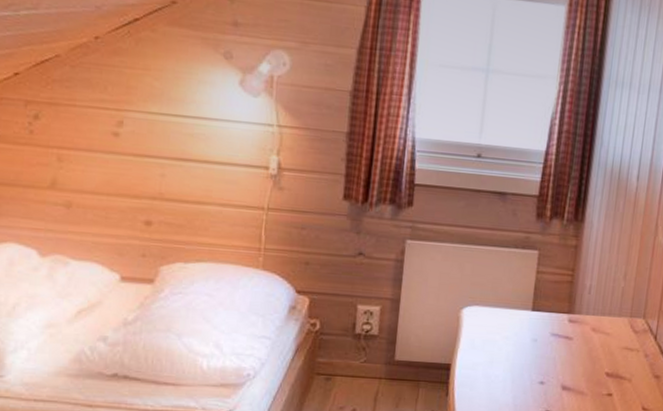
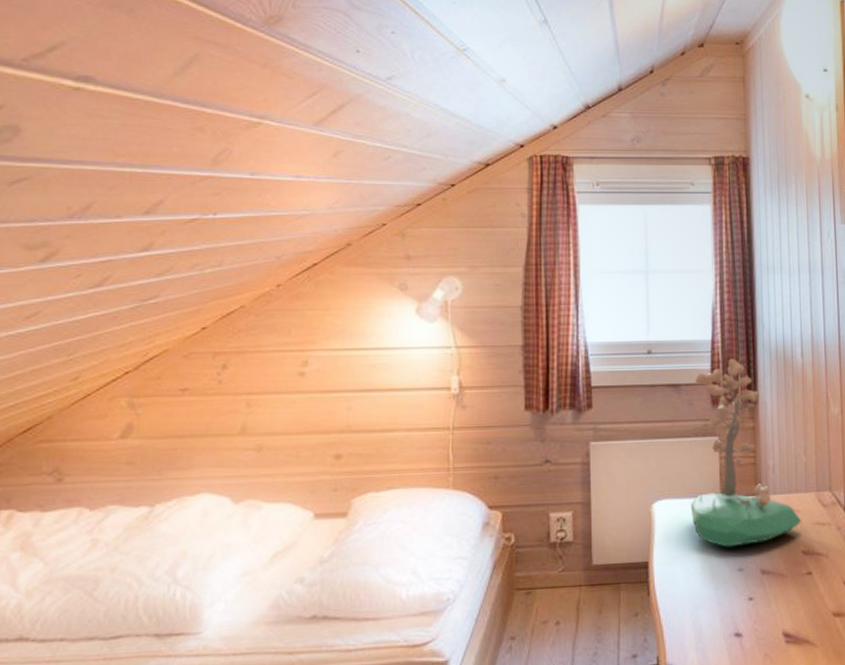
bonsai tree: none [500,173,611,360] -> present [691,358,802,547]

